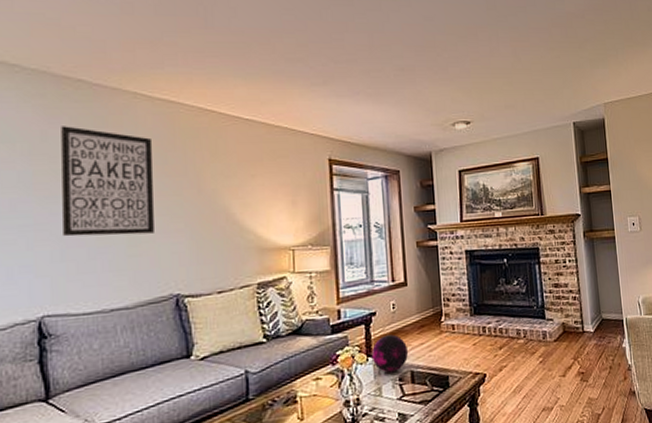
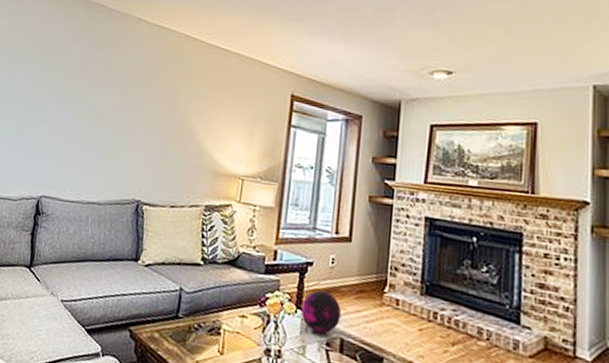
wall art: present [61,126,154,237] -> none [66,42,145,142]

